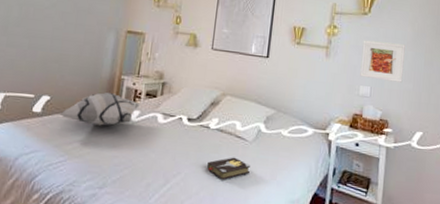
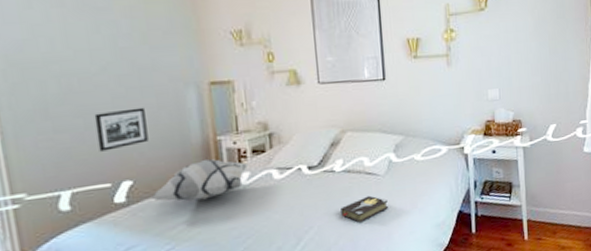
picture frame: none [33,38,74,69] -> present [94,107,149,152]
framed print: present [360,40,405,83] -> none [484,36,530,80]

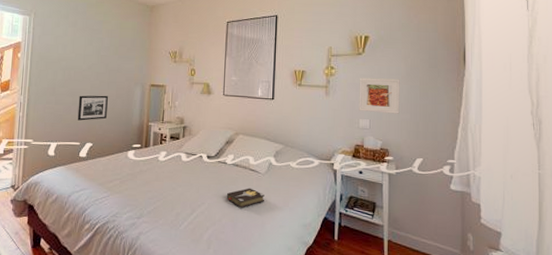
decorative pillow: present [151,159,249,201] -> none [101,137,167,166]
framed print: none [484,36,530,80] -> present [359,77,400,114]

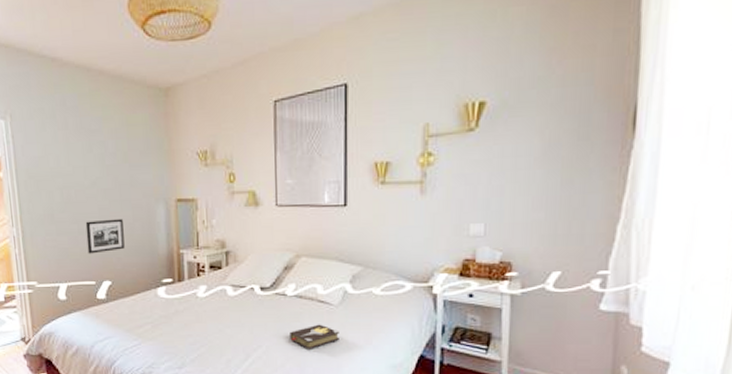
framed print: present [359,77,400,114] -> none [469,162,532,214]

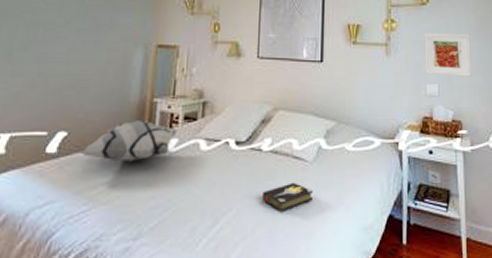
picture frame: present [85,218,125,254] -> none [45,61,94,99]
decorative pillow: none [124,269,206,306] -> present [80,119,179,162]
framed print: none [469,162,532,214] -> present [424,33,472,77]

